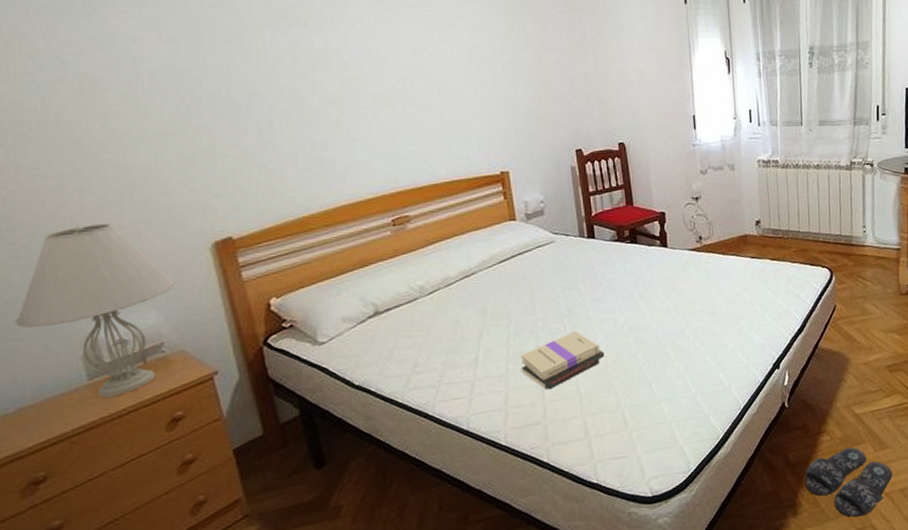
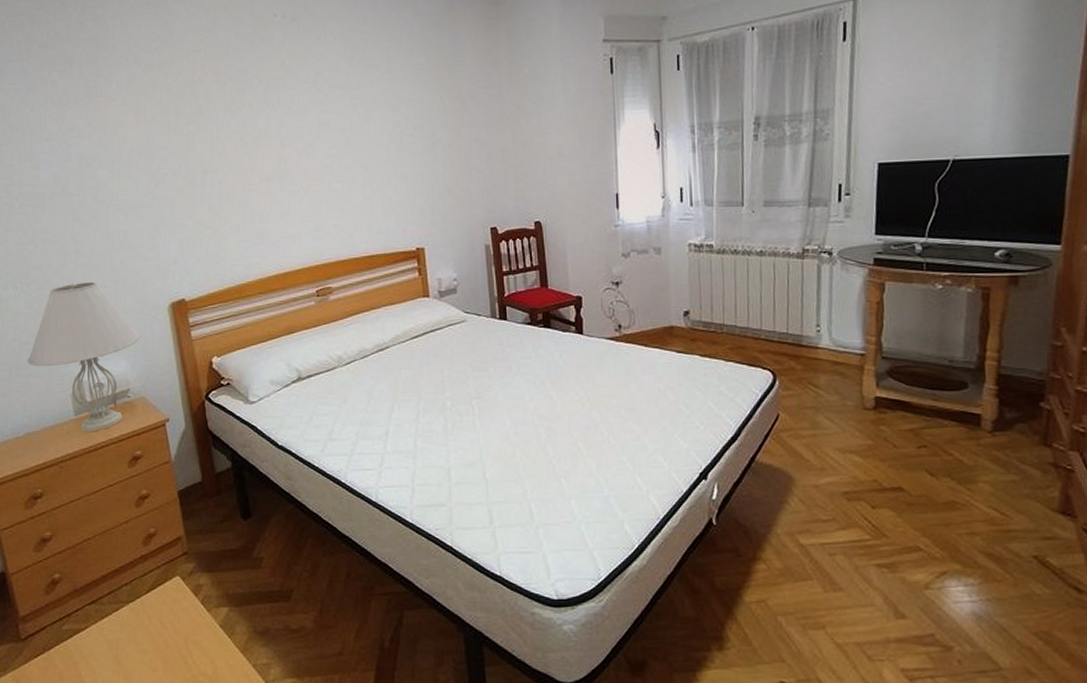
books: present [521,330,605,390] -> none [428,414,513,472]
slippers: present [805,447,893,517] -> none [734,582,847,666]

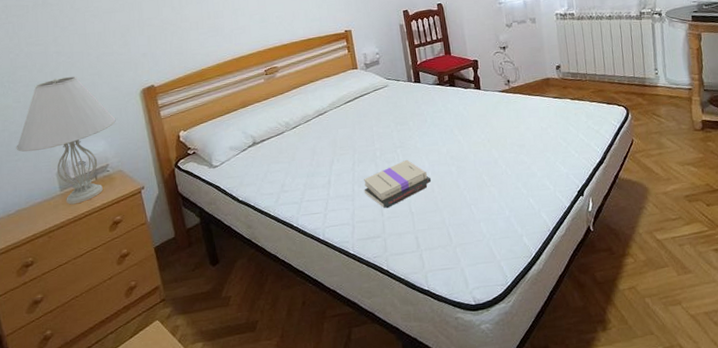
books: none [428,414,513,472] -> present [364,159,432,209]

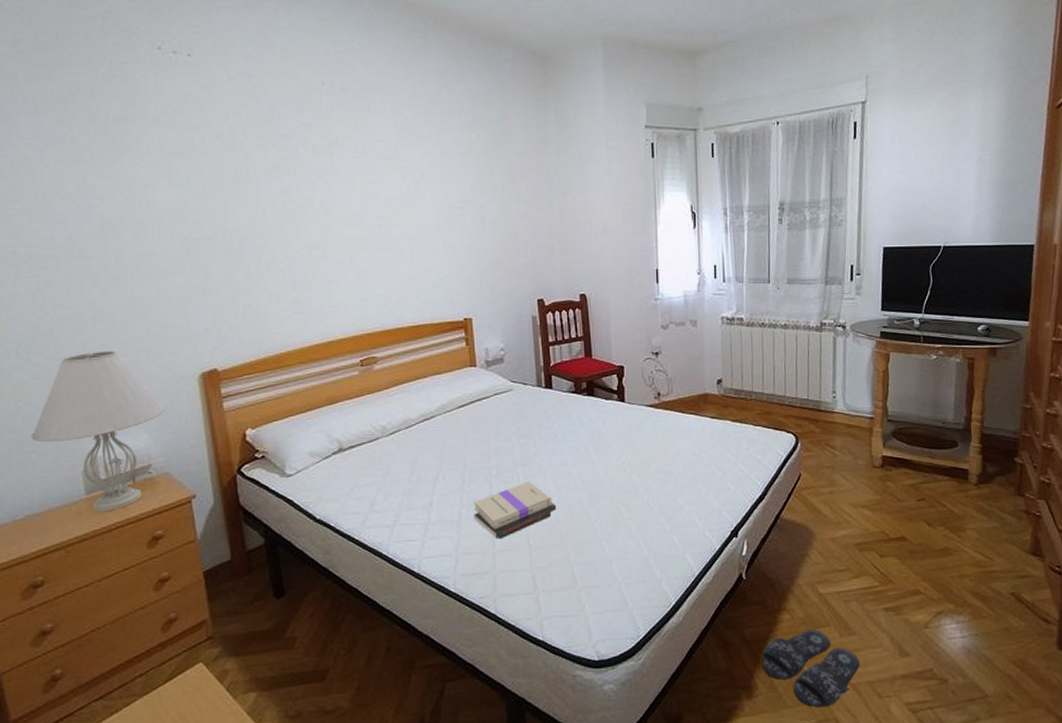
slippers: none [612,270,697,336] -> present [761,629,860,708]

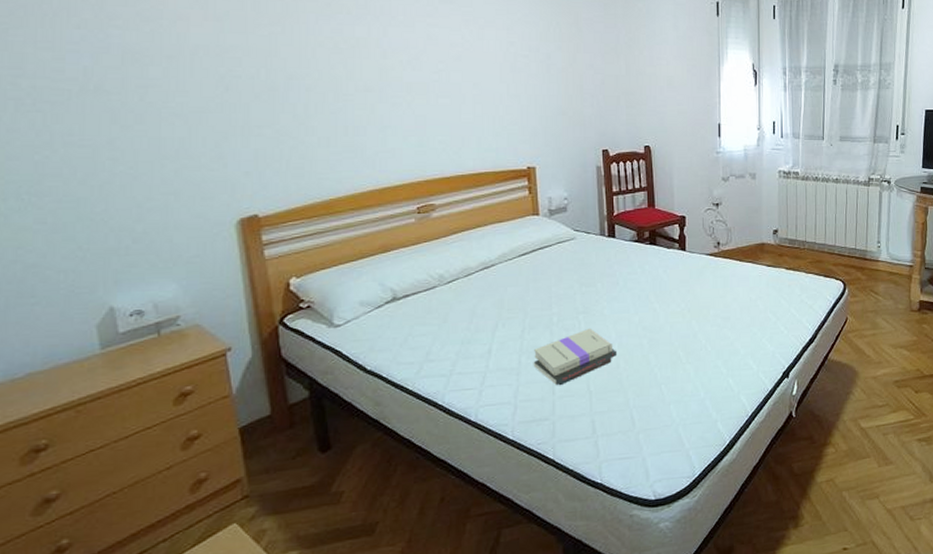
table lamp: present [30,350,165,513] -> none [33,193,196,369]
slippers: present [761,629,860,708] -> none [808,461,895,533]

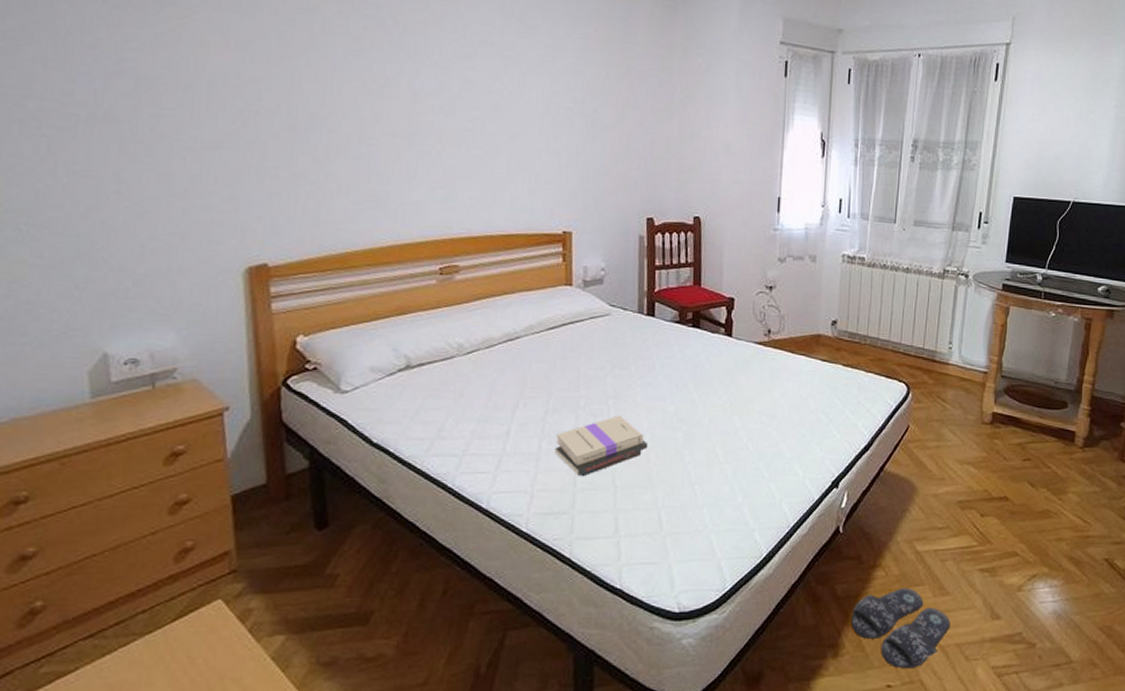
slippers: none [808,461,895,533] -> present [851,588,951,669]

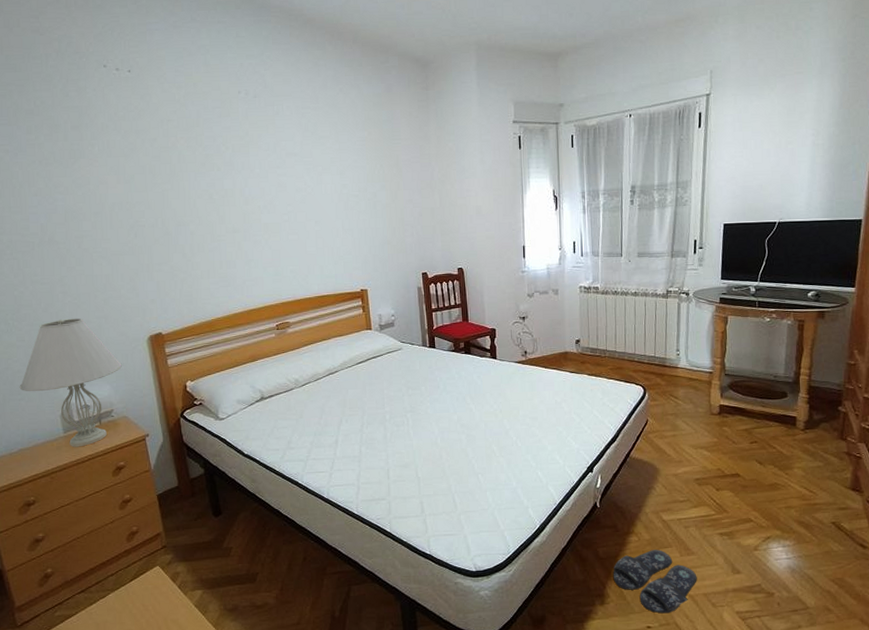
table lamp: none [25,231,199,420] -> present [19,318,122,447]
books: present [554,415,649,477] -> none [371,424,440,472]

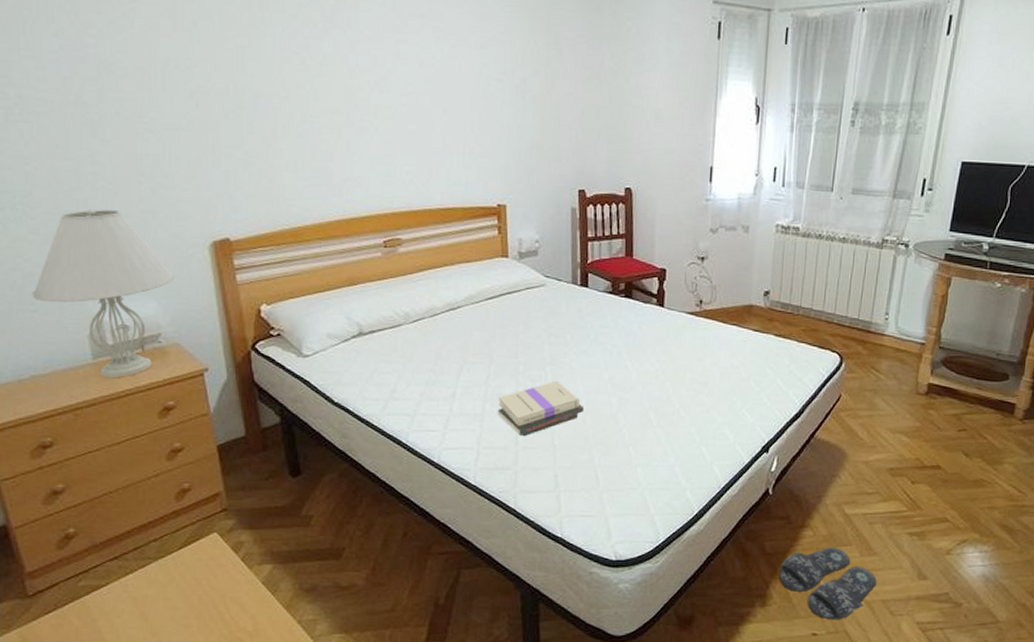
books: none [371,424,440,472] -> present [497,380,585,437]

